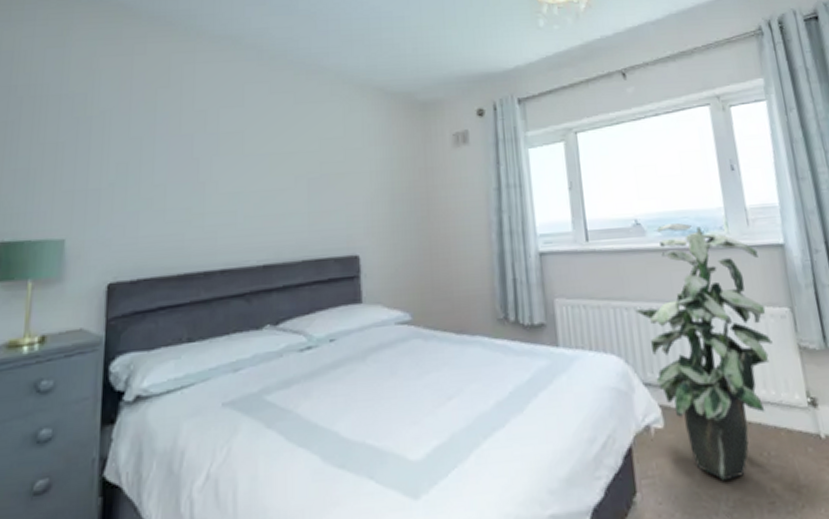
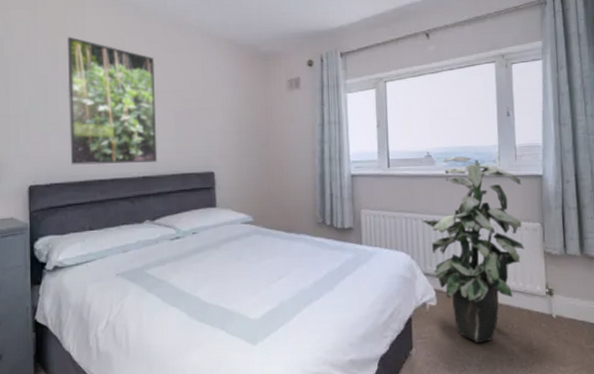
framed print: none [166,88,284,253] -> present [67,36,158,165]

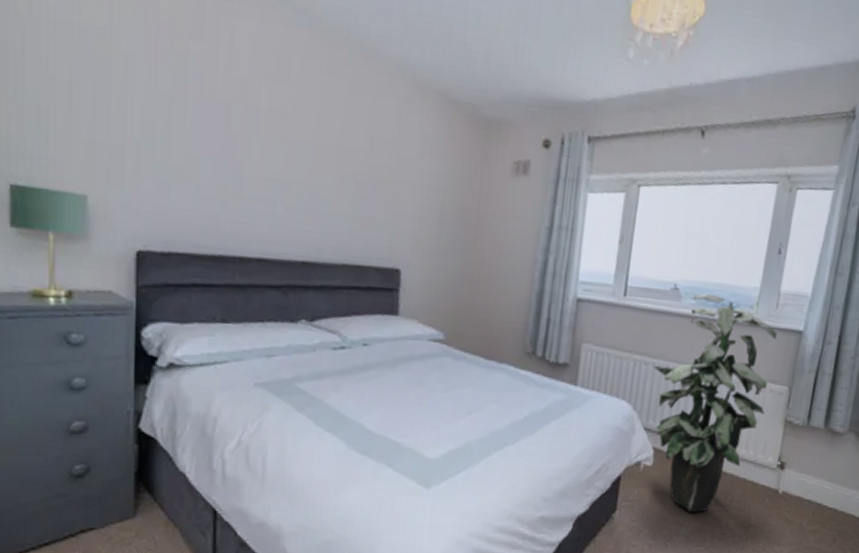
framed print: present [67,36,158,165] -> none [200,42,333,244]

